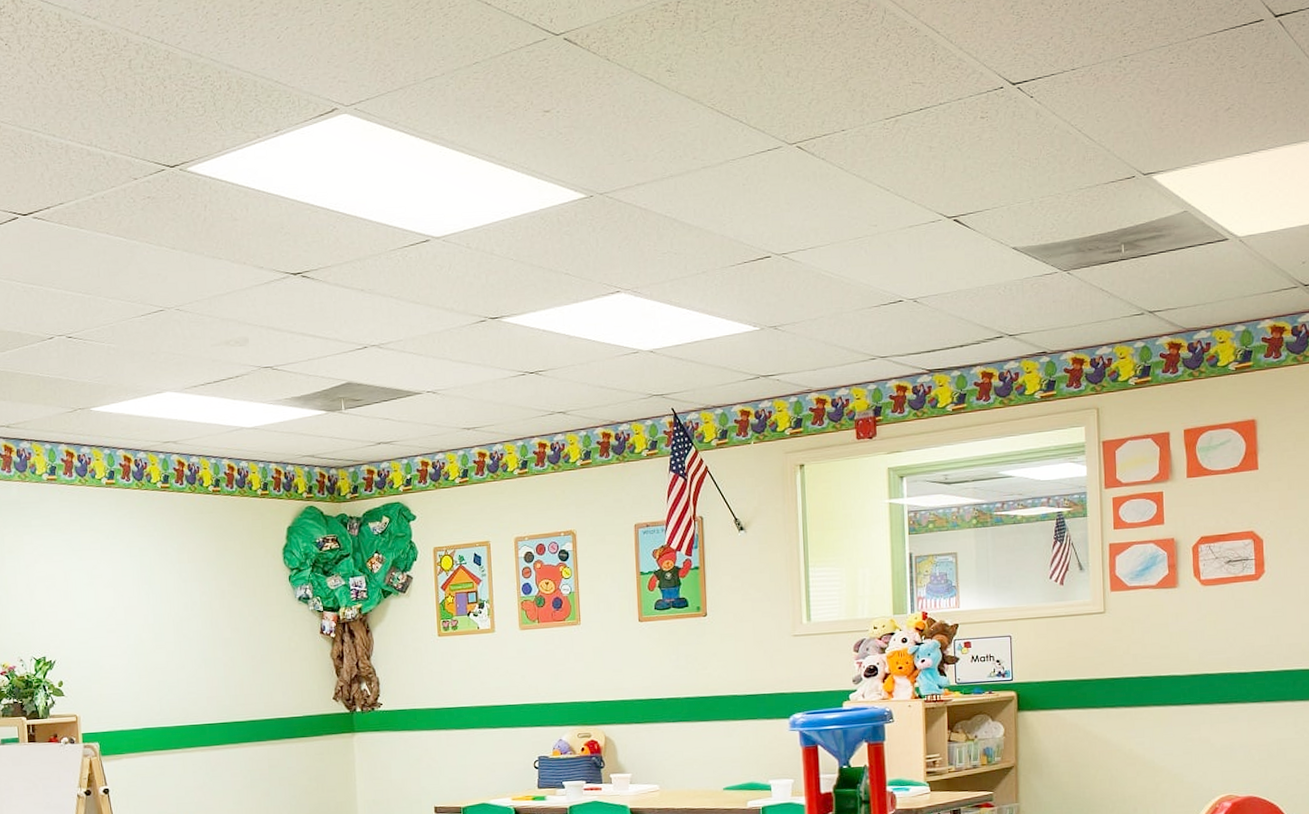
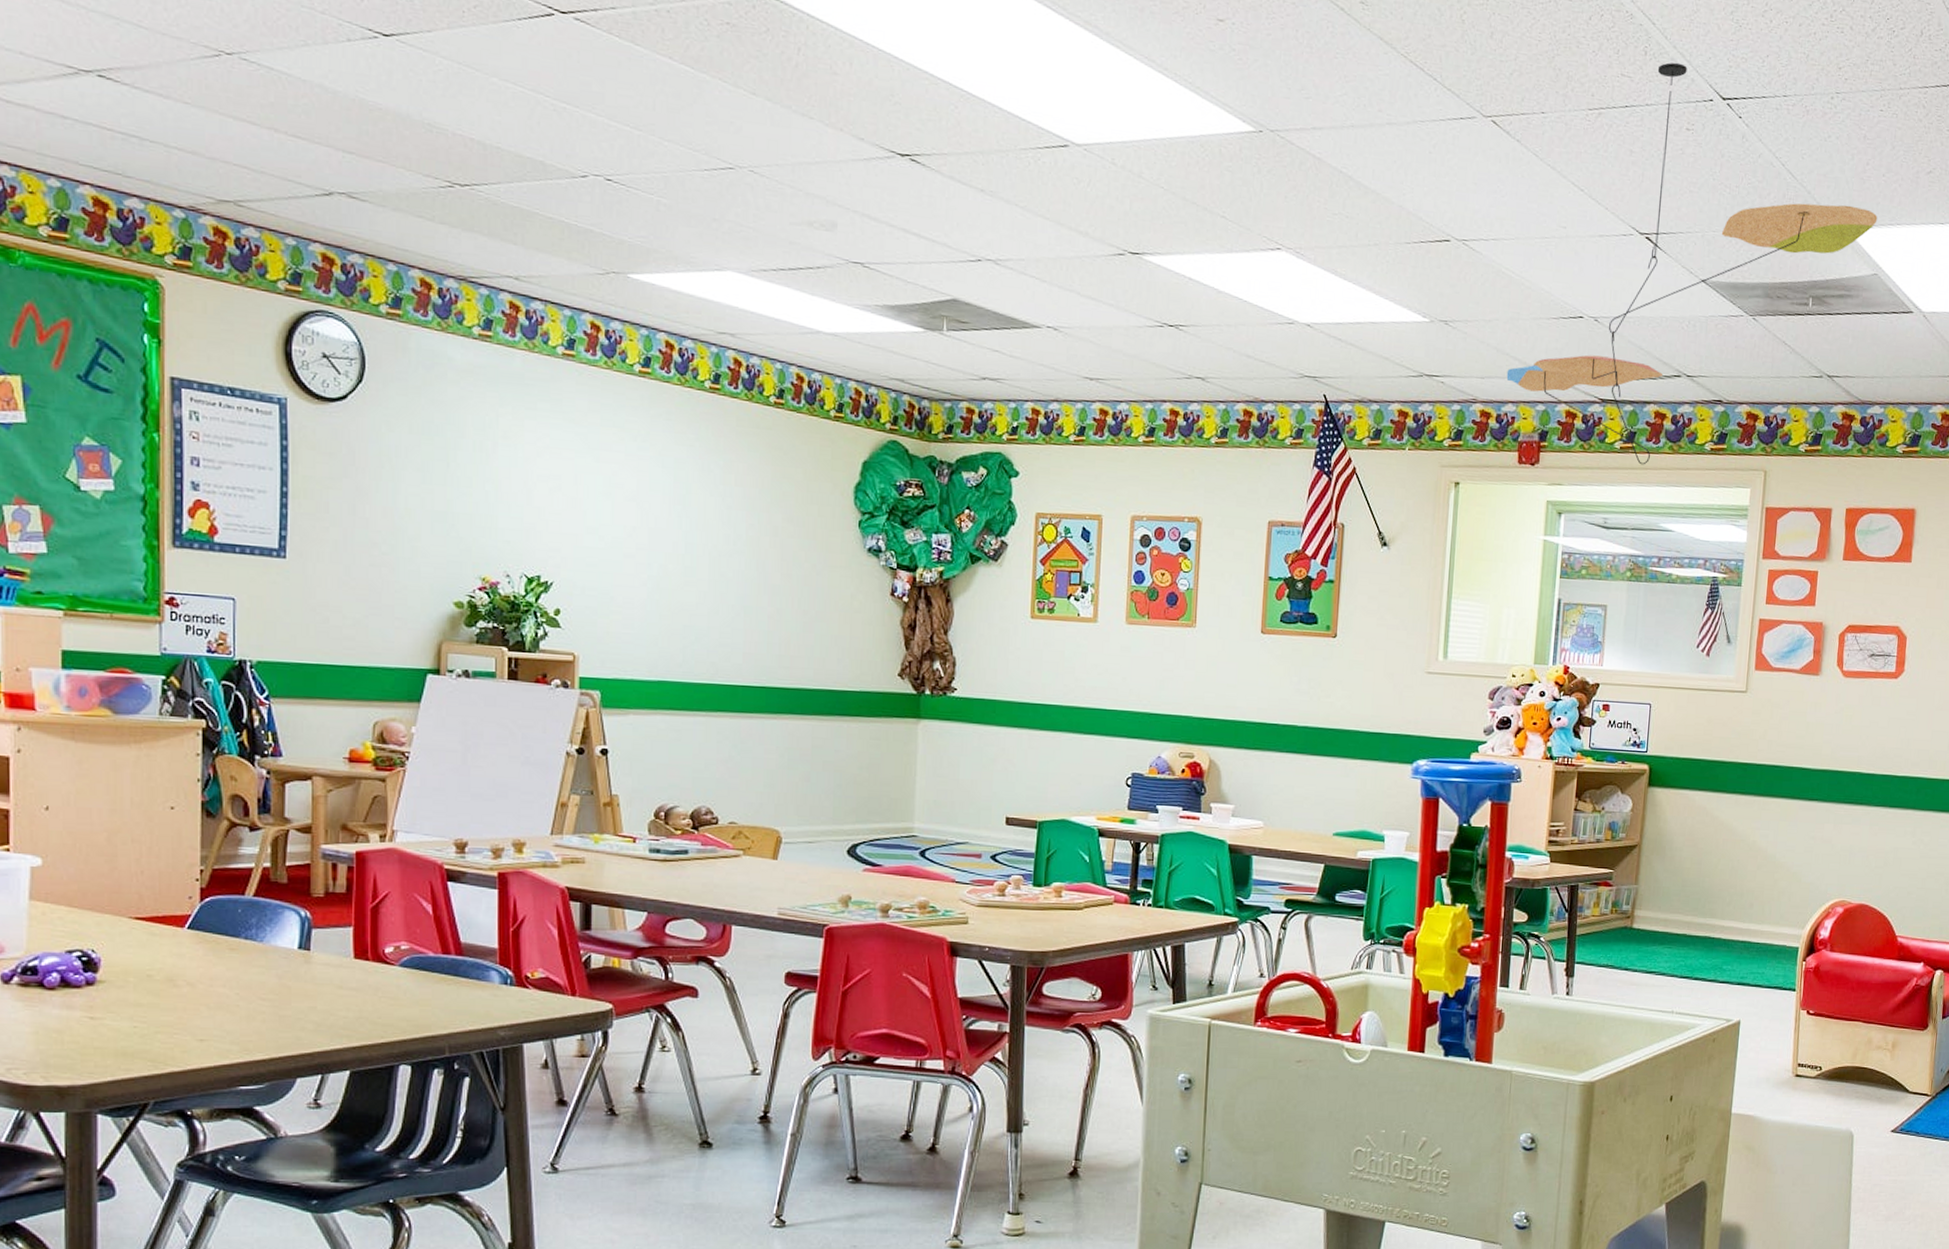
ceiling mobile: none [836,61,1181,422] -> present [1506,62,1878,465]

